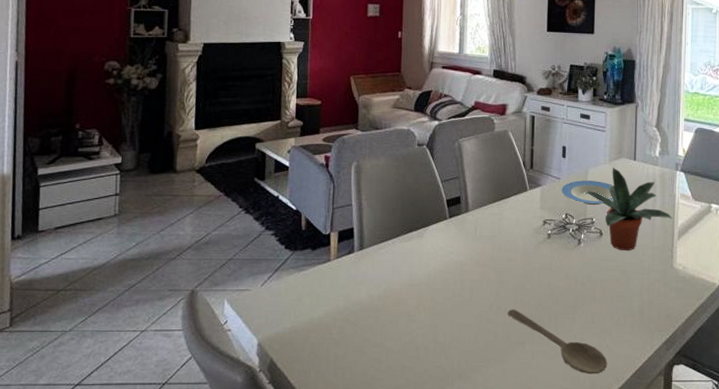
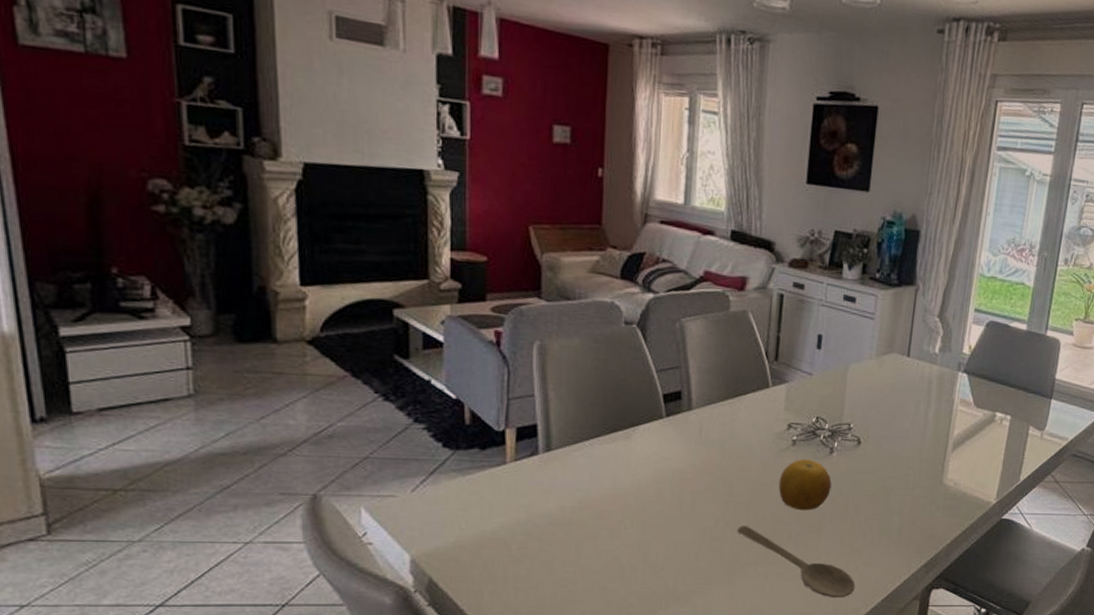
fruit: none [538,250,581,295] -> present [778,459,832,511]
plate: present [561,180,613,206] -> none [812,377,878,409]
potted plant: present [583,167,673,251] -> none [840,363,948,463]

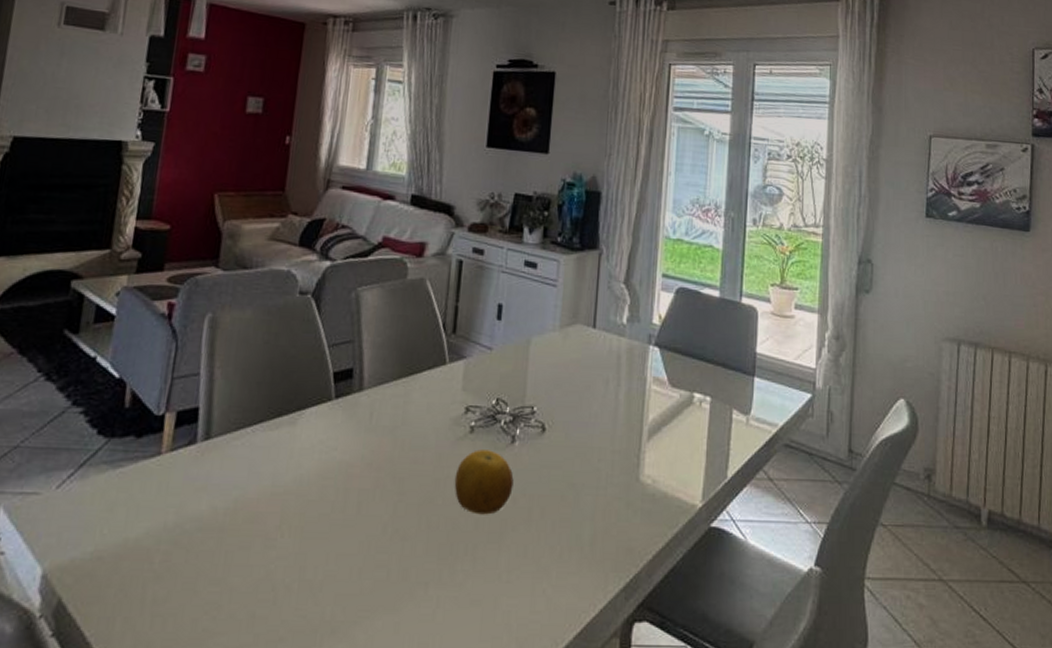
wooden spoon: present [737,526,855,598] -> none [406,534,543,633]

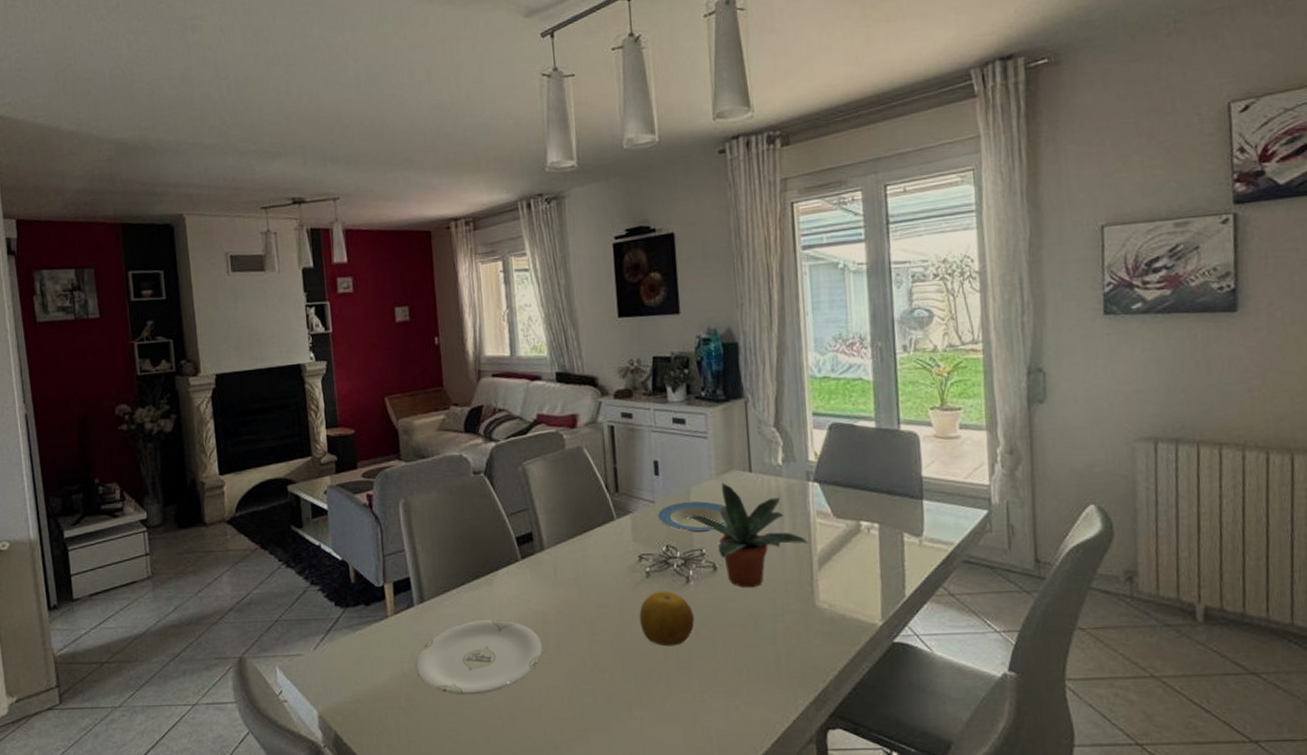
plate: none [182,467,340,559] -> present [415,619,542,695]
plate: none [492,352,563,389] -> present [657,501,727,533]
potted plant: none [522,336,642,455] -> present [686,483,809,588]

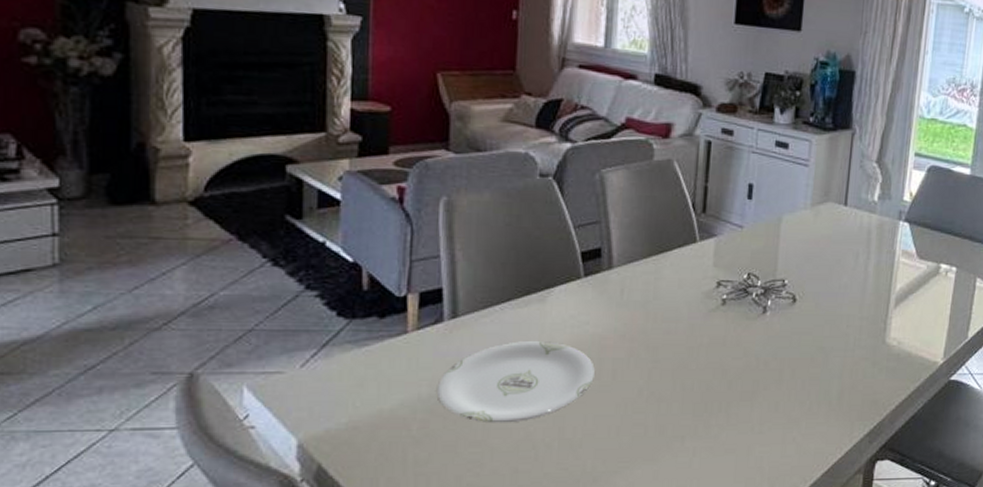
fruit: present [639,591,695,647] -> none [707,320,765,377]
plate: present [657,501,727,533] -> none [743,229,814,263]
potted plant: present [686,483,809,588] -> none [773,214,890,322]

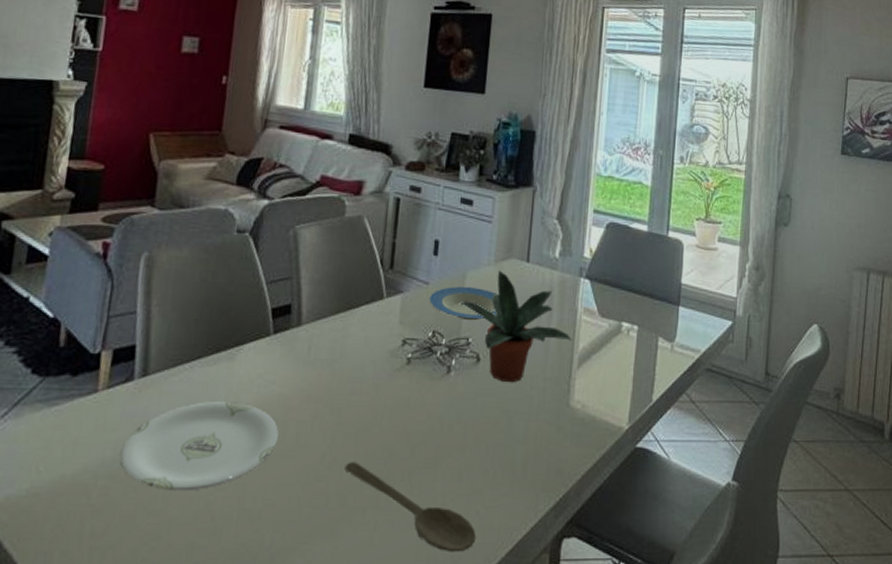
wooden spoon: none [662,395,793,474] -> present [344,462,476,553]
plate: none [743,229,814,263] -> present [428,286,497,321]
potted plant: none [773,214,890,322] -> present [457,270,572,383]

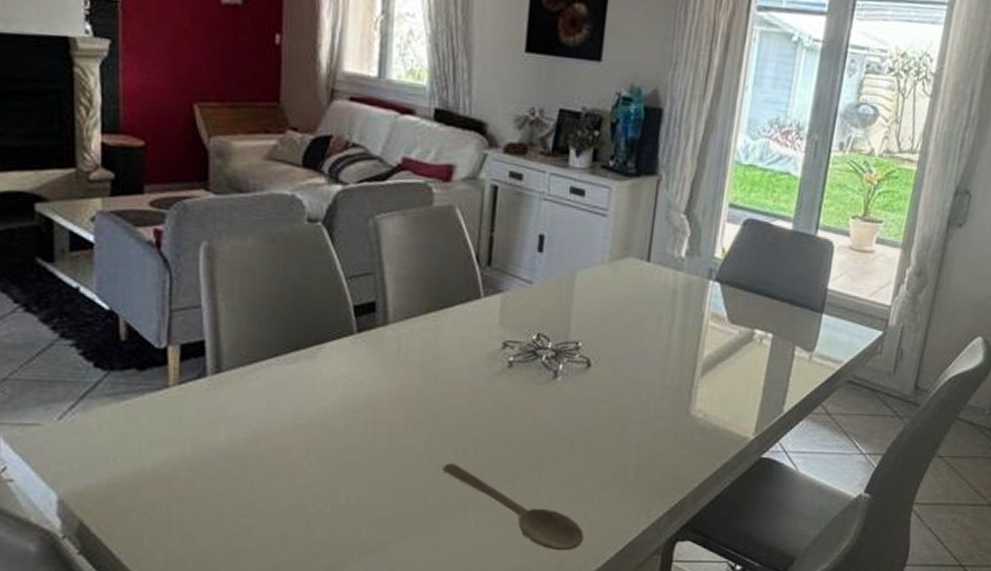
plate: present [120,402,279,491] -> none [201,400,369,486]
plate: present [428,286,497,321] -> none [532,286,612,324]
potted plant: present [457,270,572,383] -> none [566,270,696,390]

